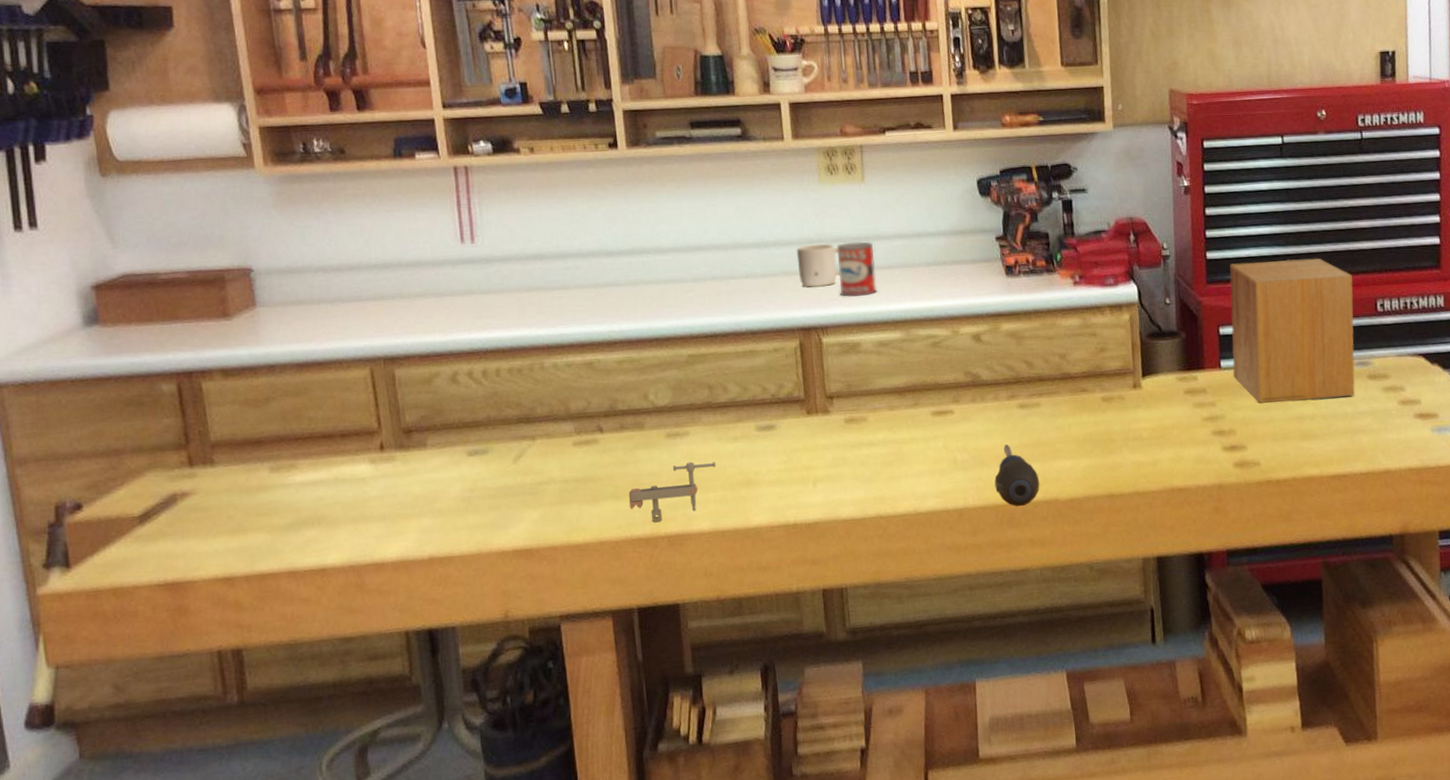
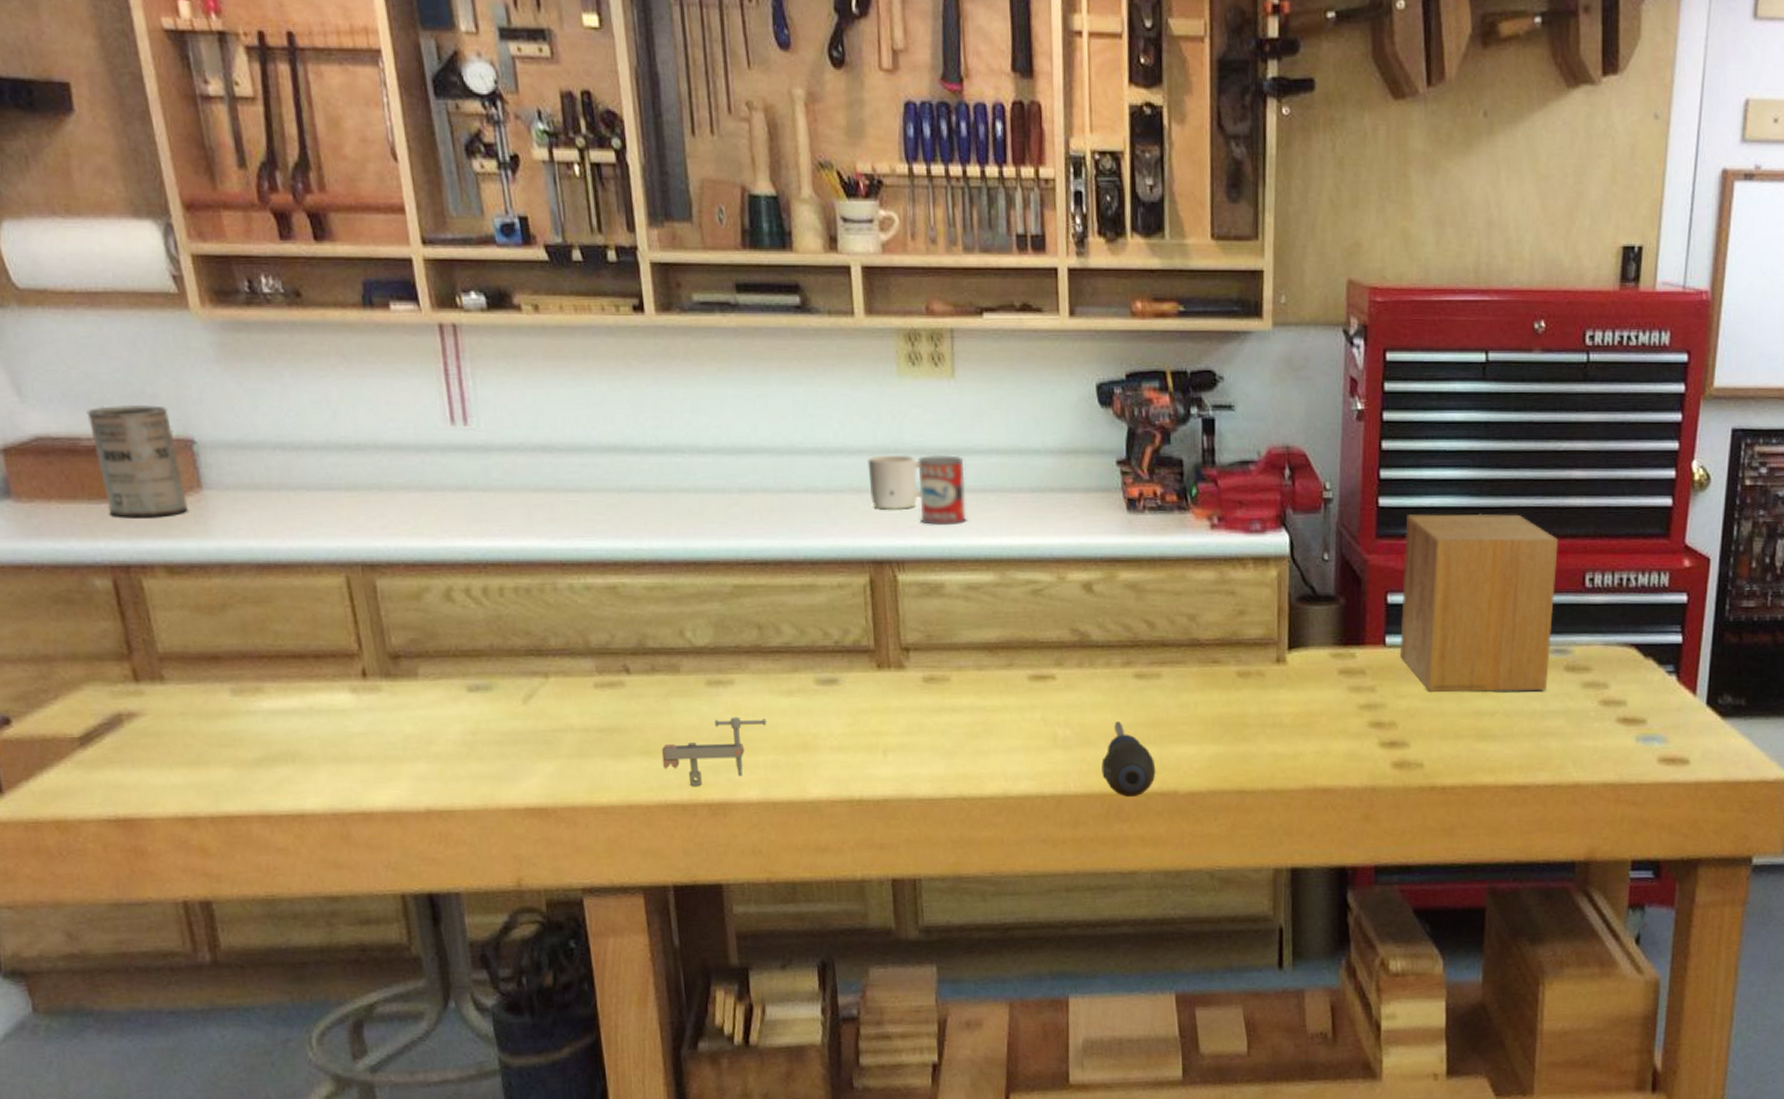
paint can: none [165,244,243,335] -> present [86,404,188,519]

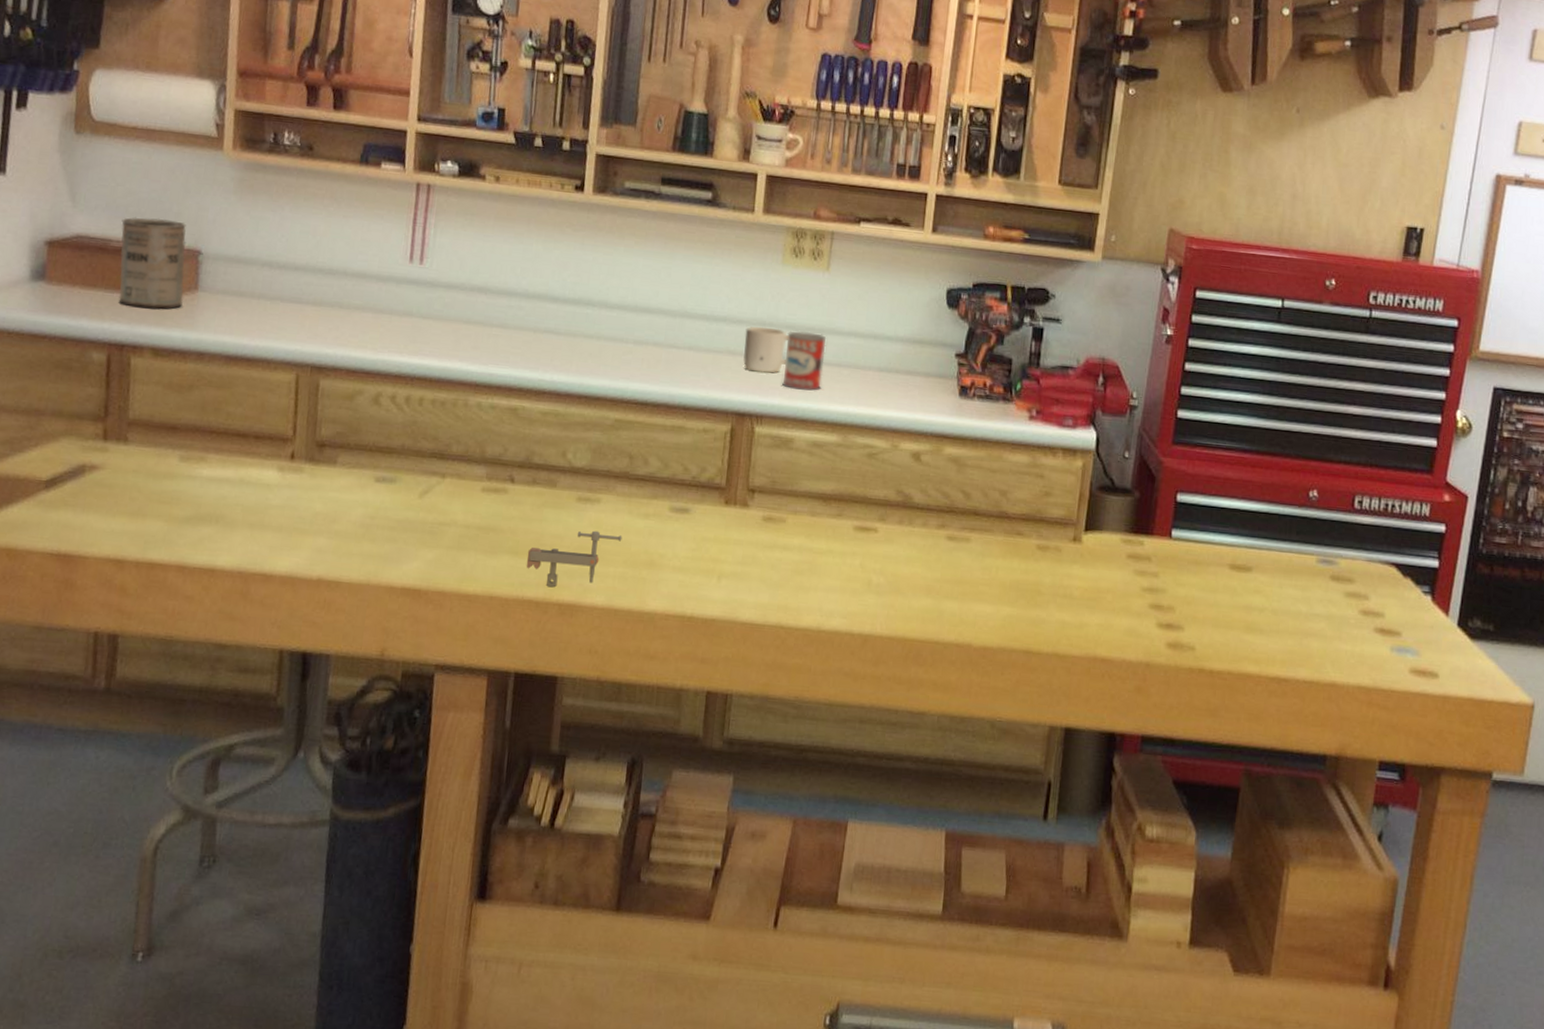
screwdriver: present [1101,721,1156,797] -> none [906,575,955,644]
wooden block: present [1399,513,1558,693] -> none [1183,427,1333,596]

